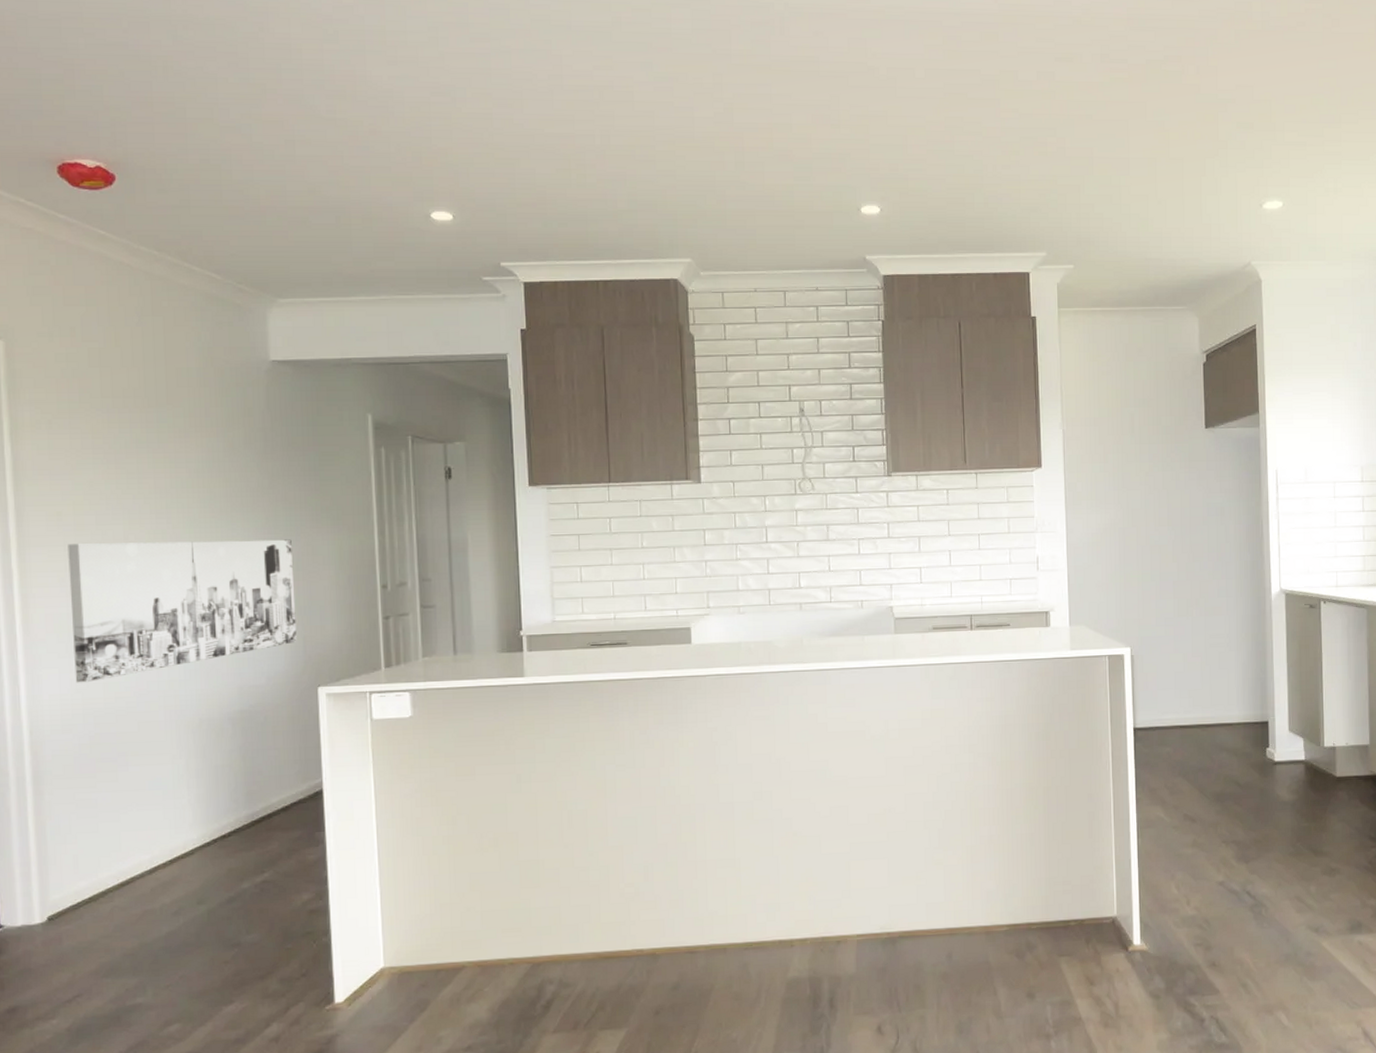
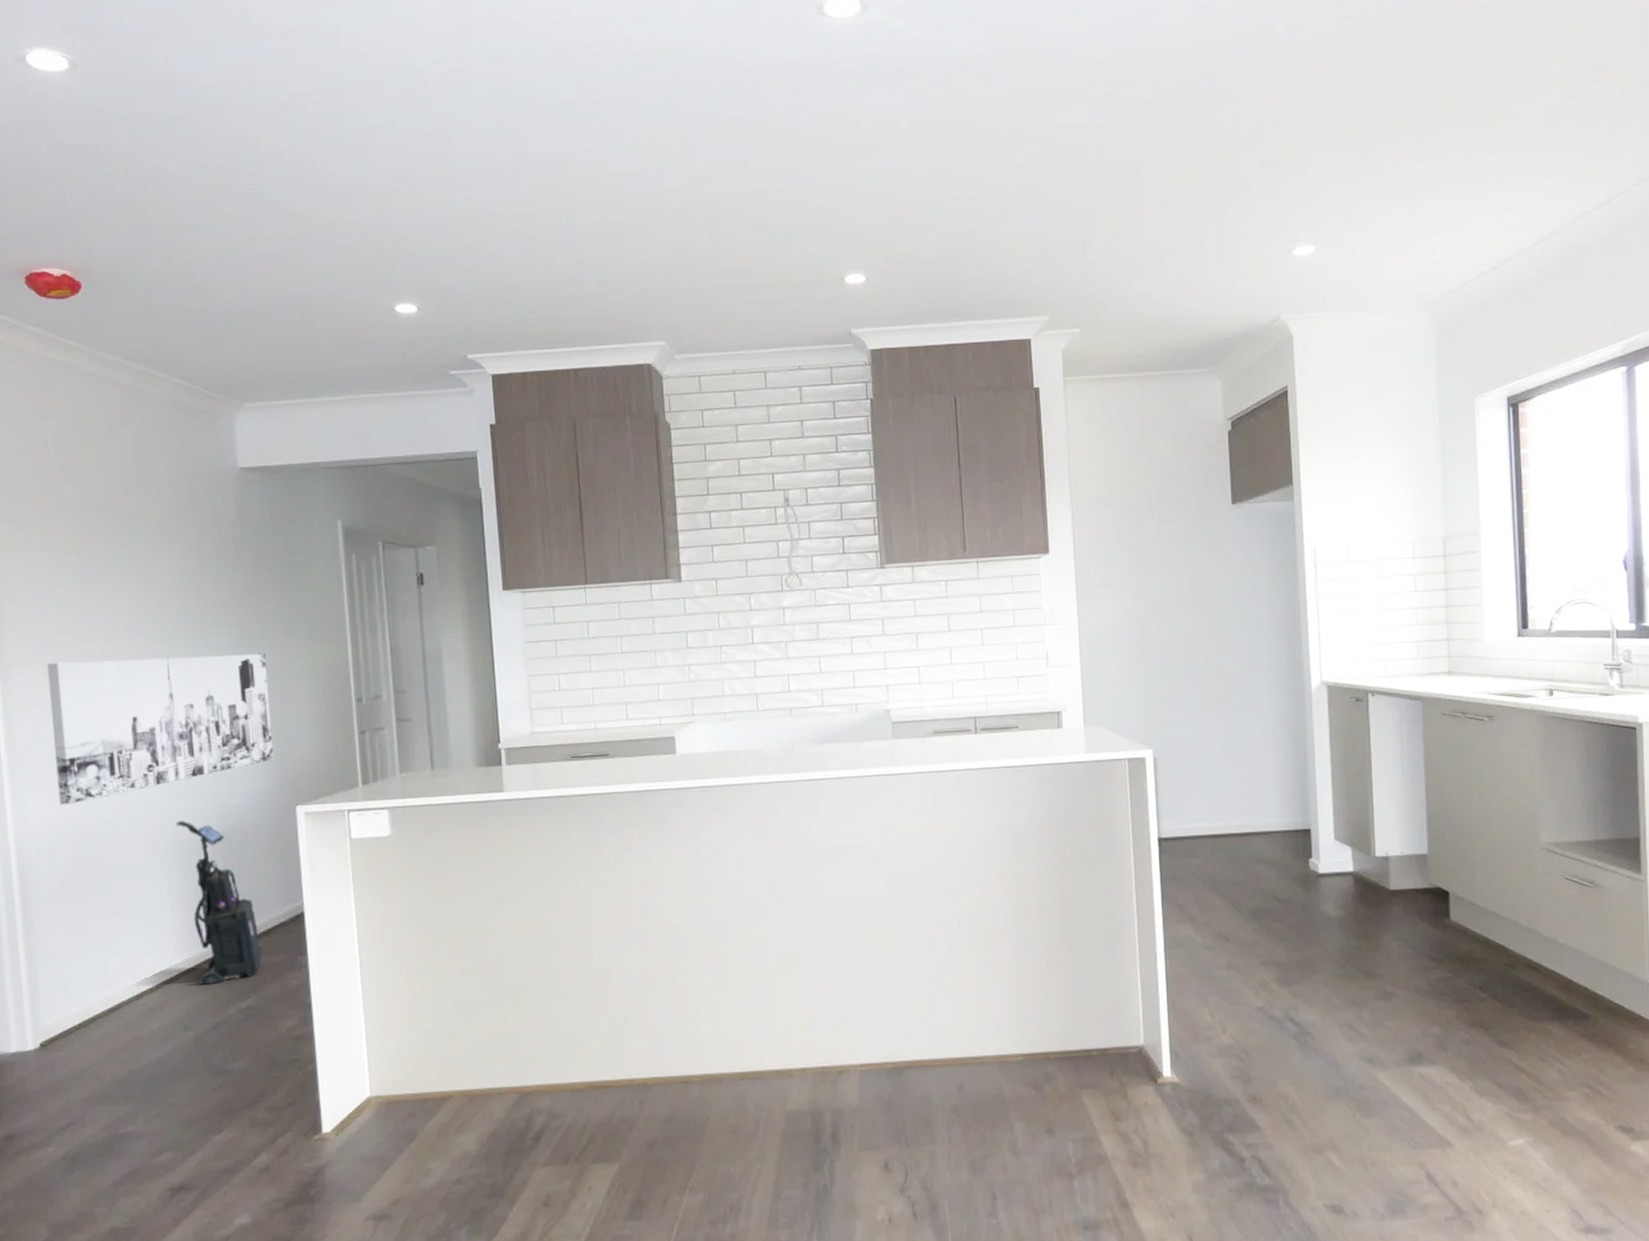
vacuum cleaner: none [195,700,279,859] -> present [175,821,262,985]

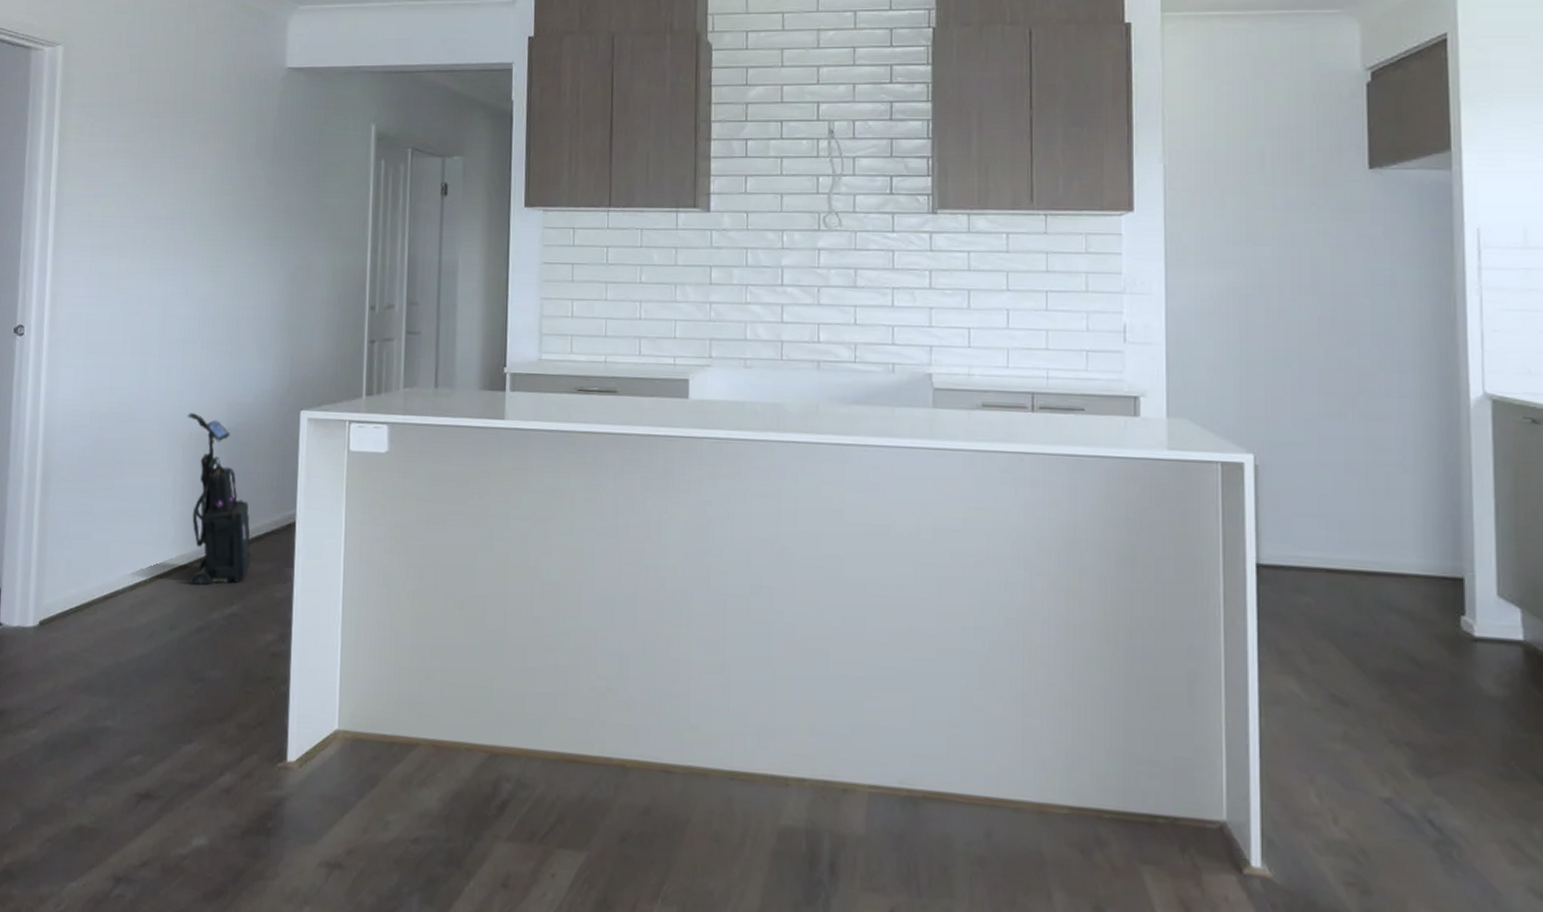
wall art: present [47,653,274,805] -> none [87,245,290,385]

